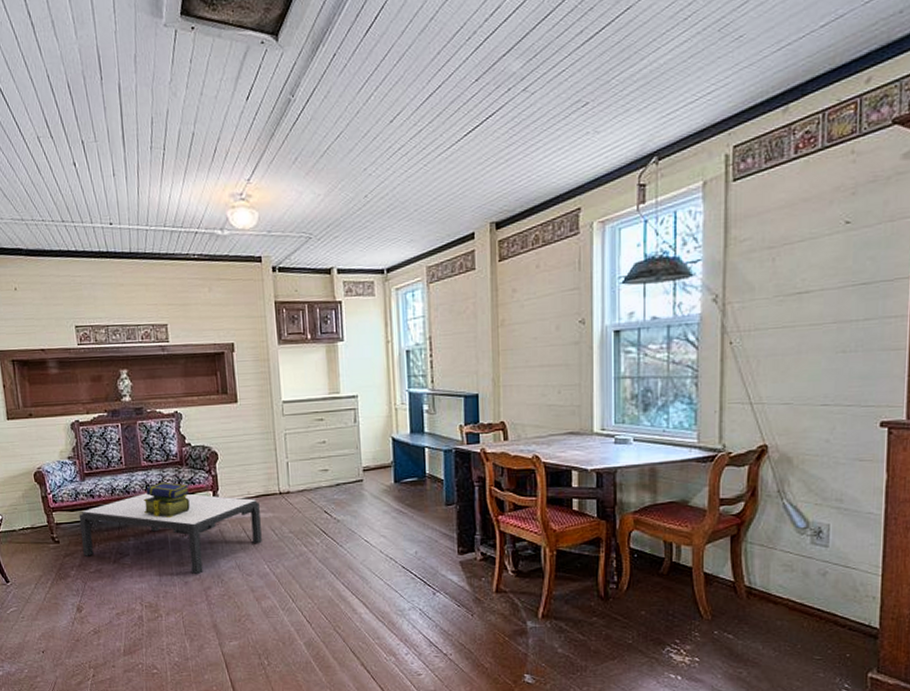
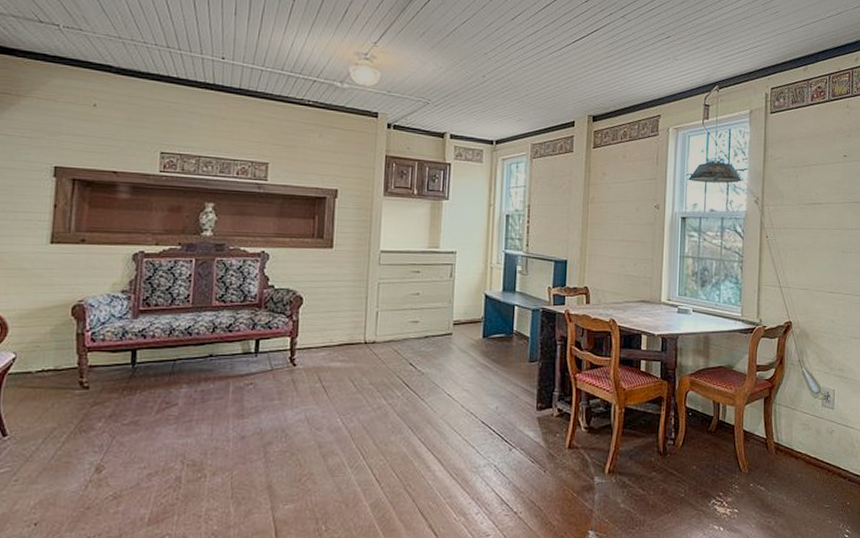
coffee table: present [79,493,262,575] -> none [117,335,341,429]
stack of books: present [143,482,190,519] -> none [206,324,265,365]

